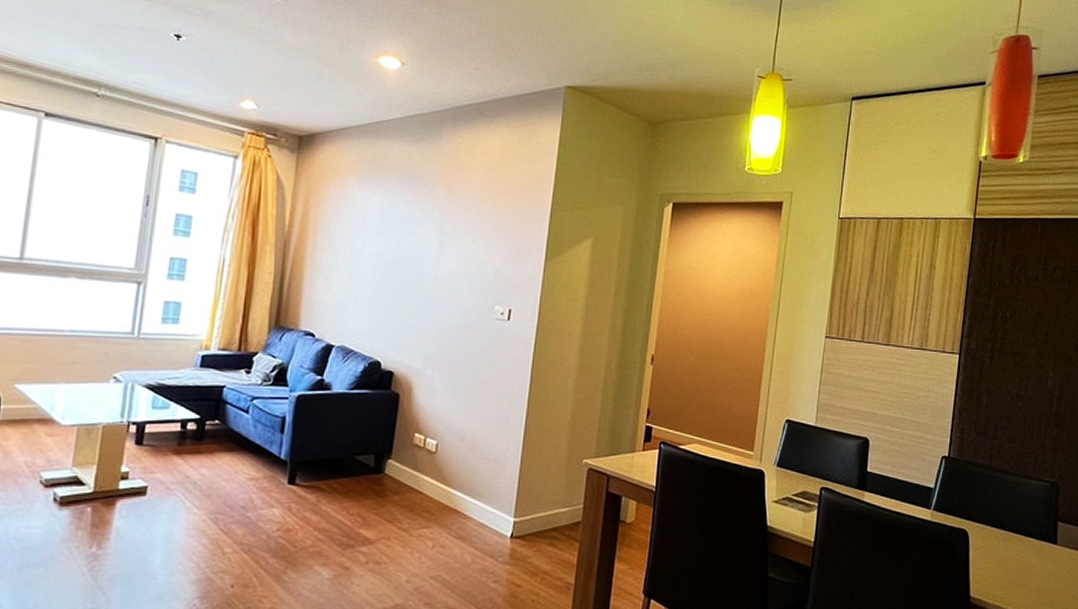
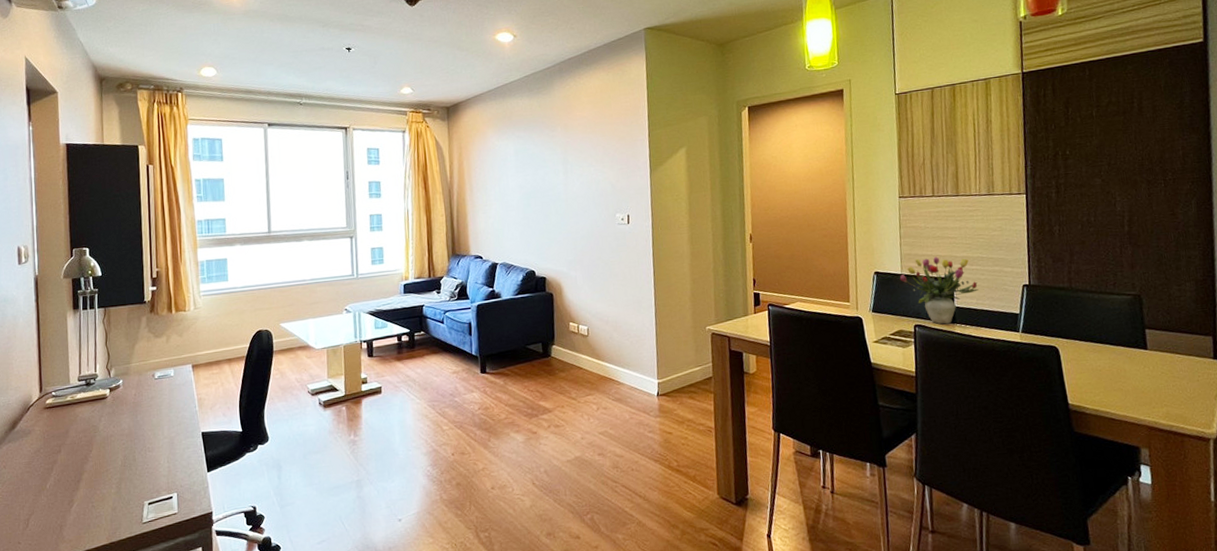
flower arrangement: none [812,410,895,491] -> present [899,256,979,325]

